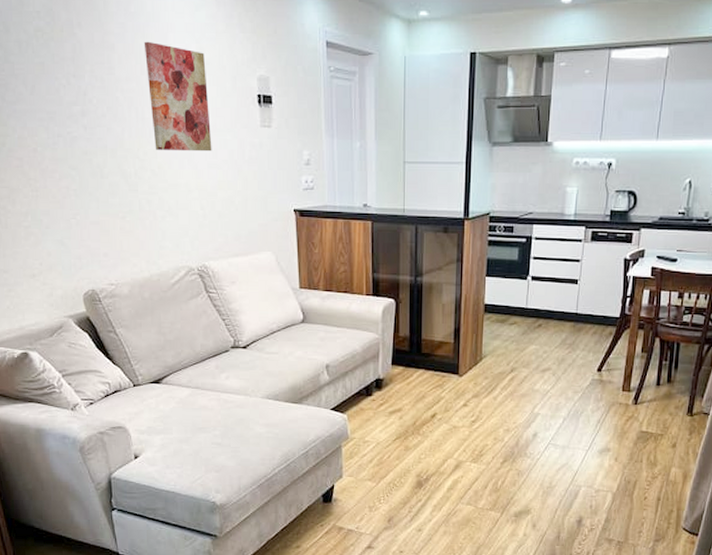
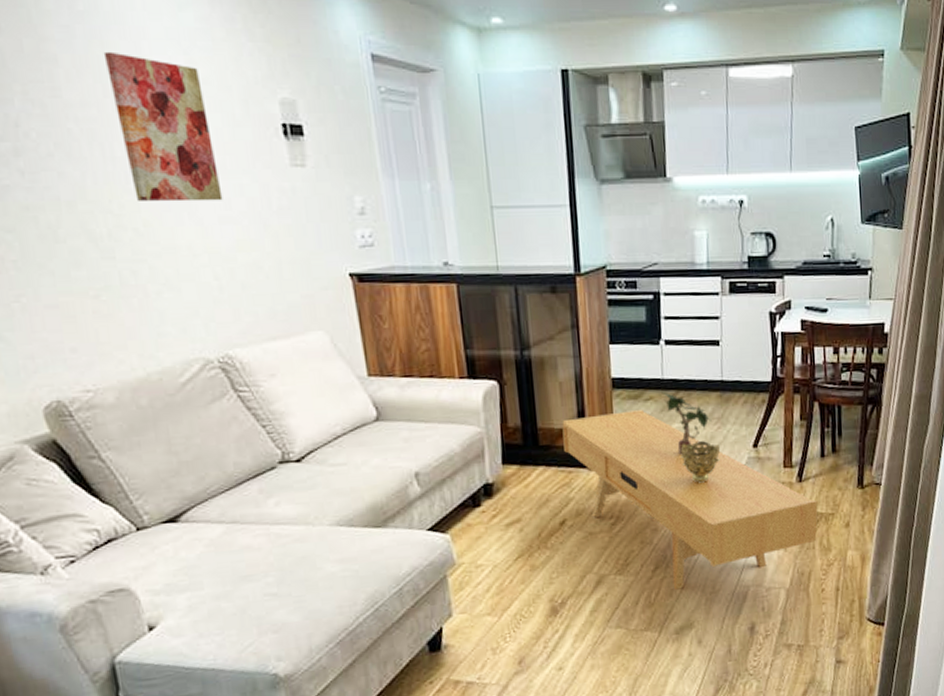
tv console: none [441,331,649,481] -> present [562,408,818,590]
potted plant: none [525,318,564,372] -> present [663,392,712,455]
decorative bowl: none [535,362,569,396] -> present [680,441,721,483]

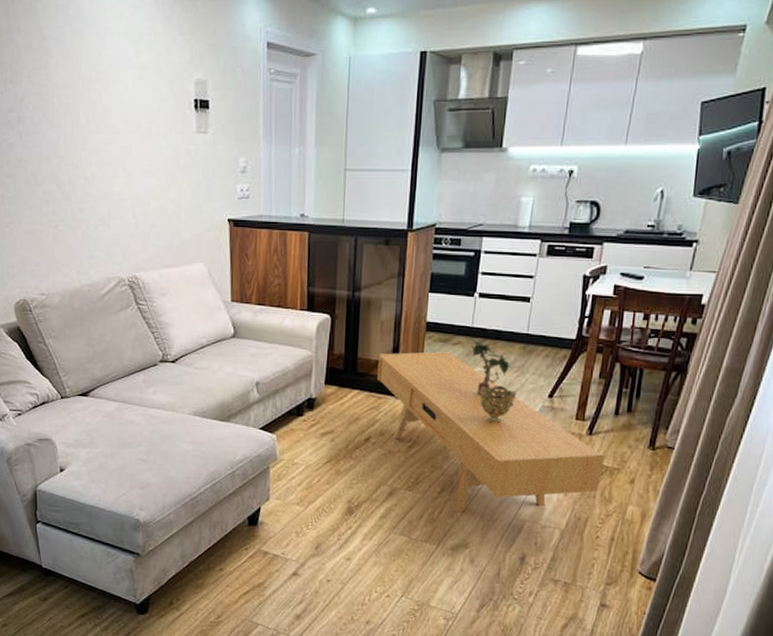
wall art: present [103,51,223,202] -> none [81,45,147,159]

